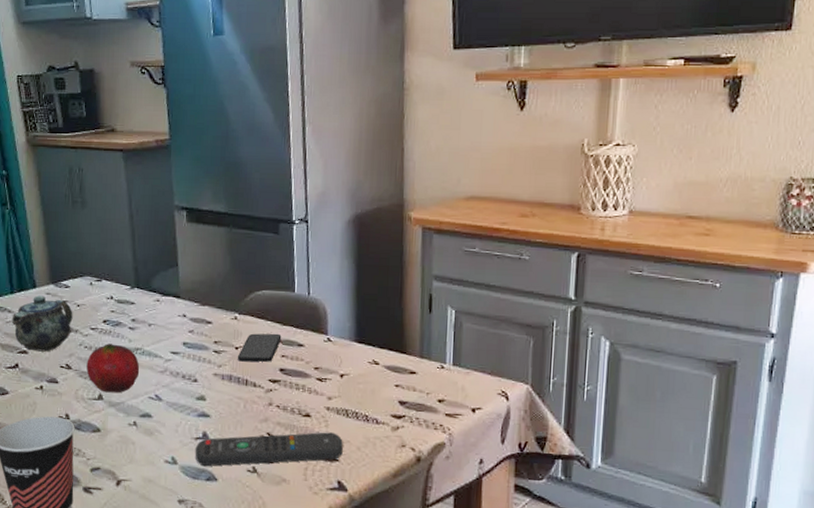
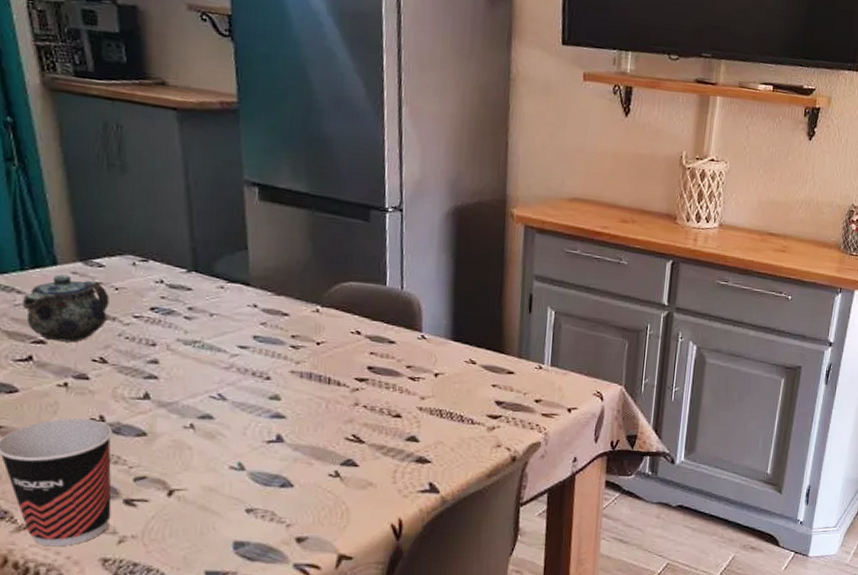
fruit: present [86,343,140,393] -> none [128,334,199,392]
remote control: present [195,432,343,467] -> none [266,433,436,472]
smartphone: present [237,333,282,362] -> none [318,328,371,359]

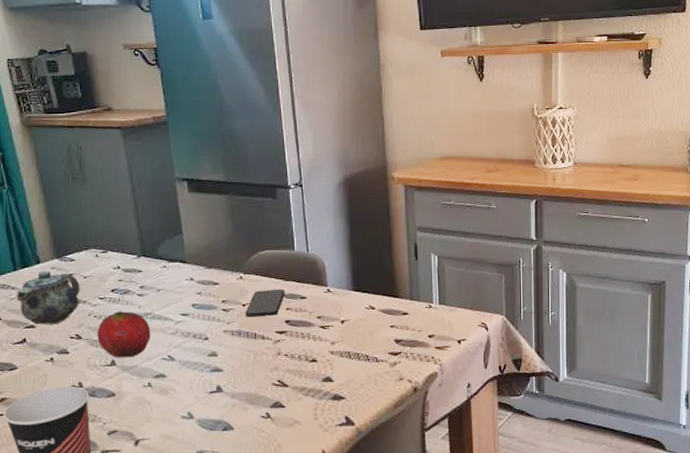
fruit: none [128,334,199,392] -> present [97,311,151,358]
smartphone: none [318,328,371,359] -> present [245,289,285,317]

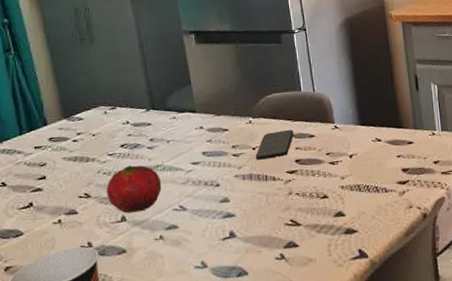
teapot: present [16,270,80,325] -> none [22,131,89,187]

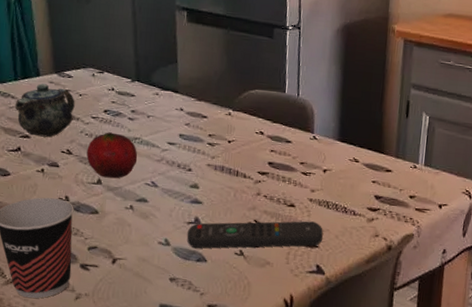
teapot: none [22,131,89,187] -> present [14,83,75,137]
remote control: none [223,207,360,264] -> present [186,221,323,249]
smartphone: present [255,129,294,160] -> none [229,129,272,156]

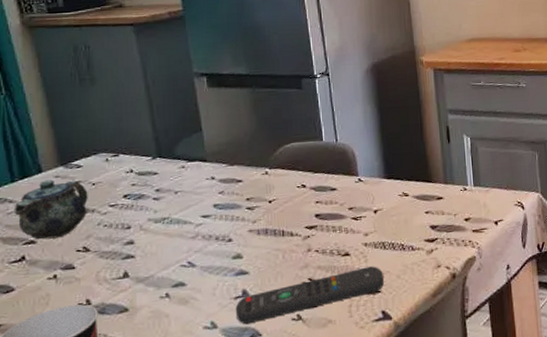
fruit: present [86,132,138,179] -> none [107,217,169,269]

